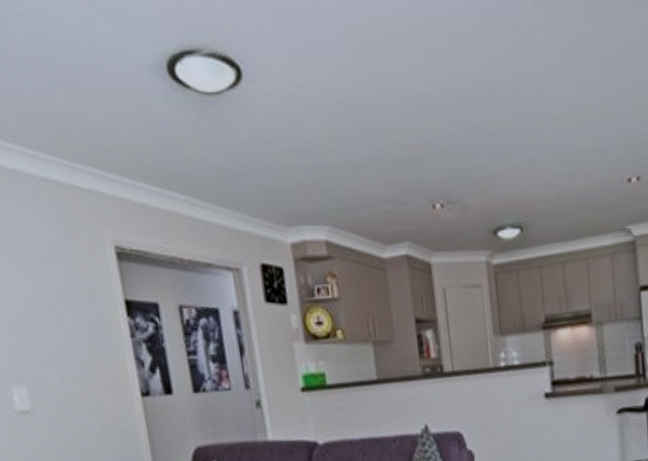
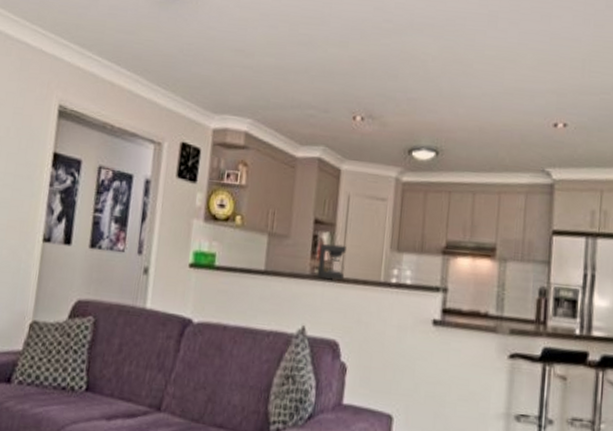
coffee maker: none [425,339,456,377] -> present [317,243,346,281]

